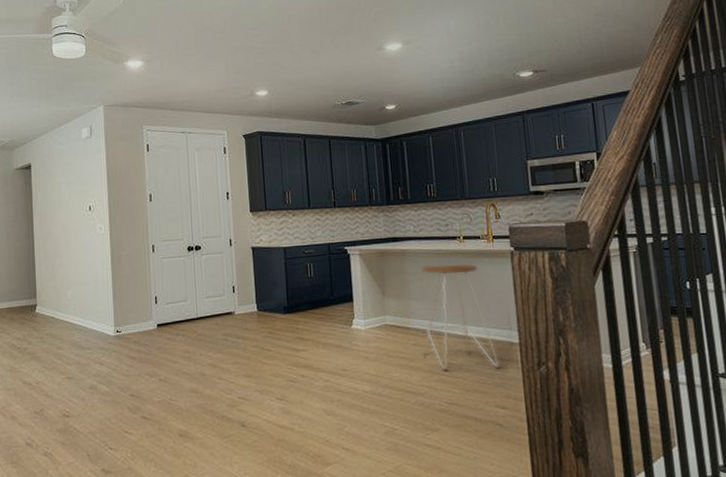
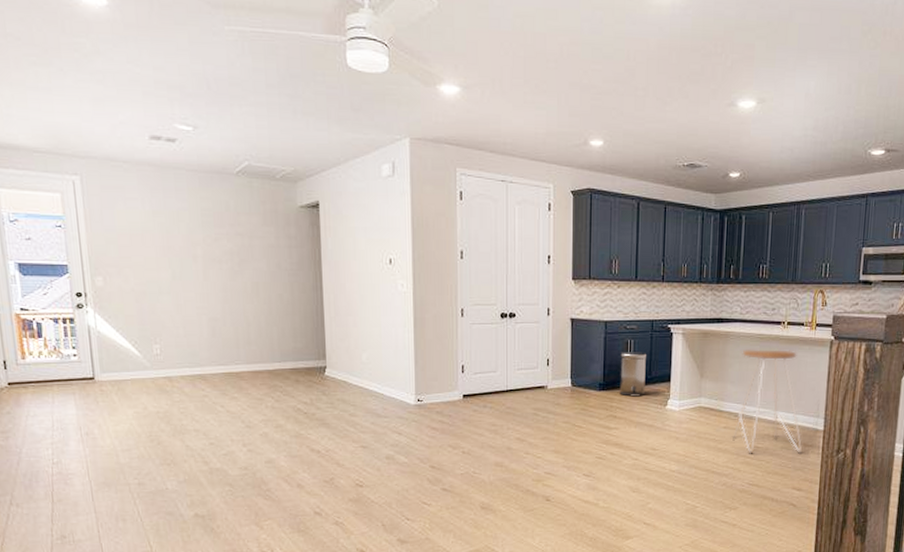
pedal bin: none [301,274,329,319] -> present [619,352,646,397]

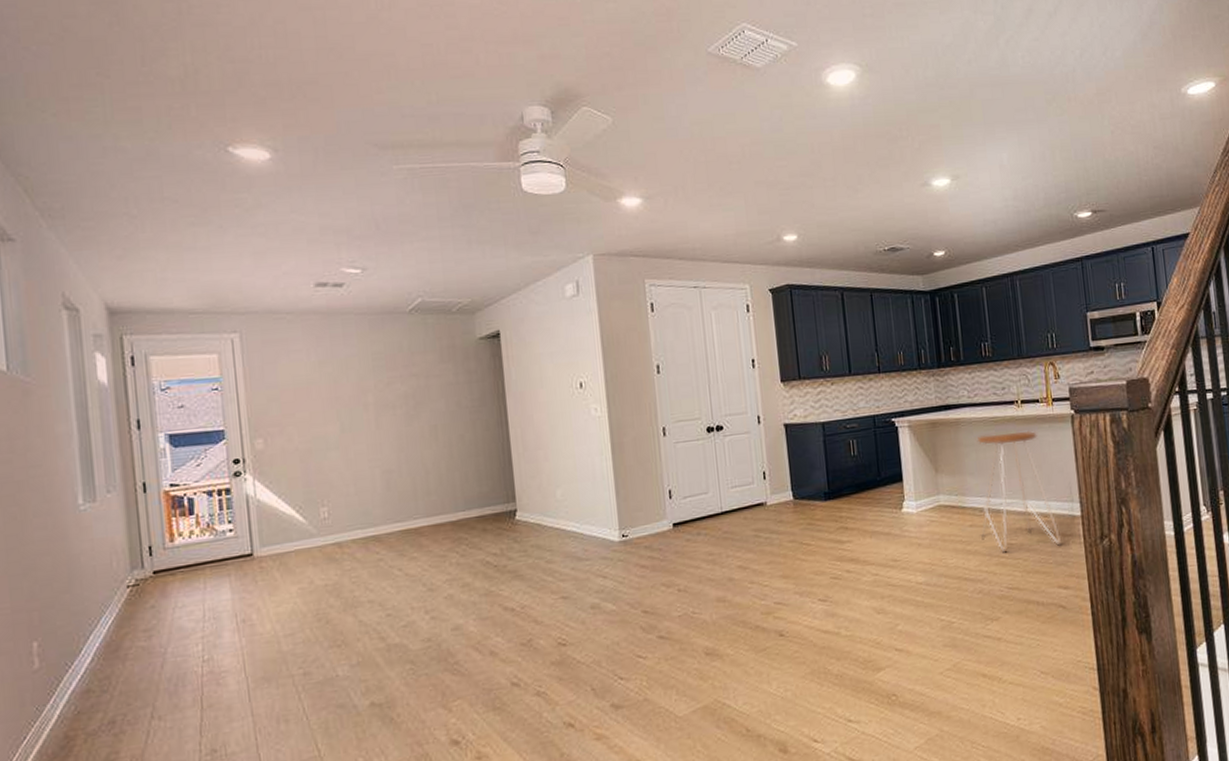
pedal bin: present [619,352,646,397] -> none [843,451,877,504]

